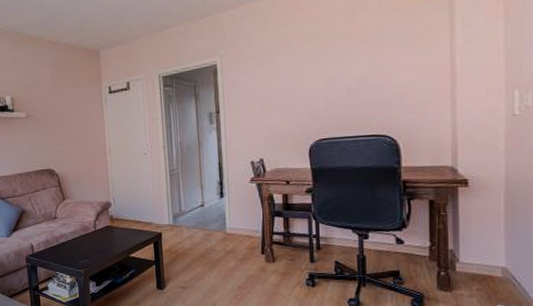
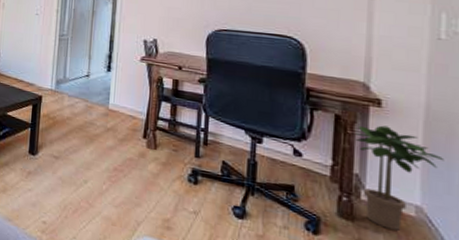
potted plant: none [445,202,523,292] -> present [352,125,445,231]

